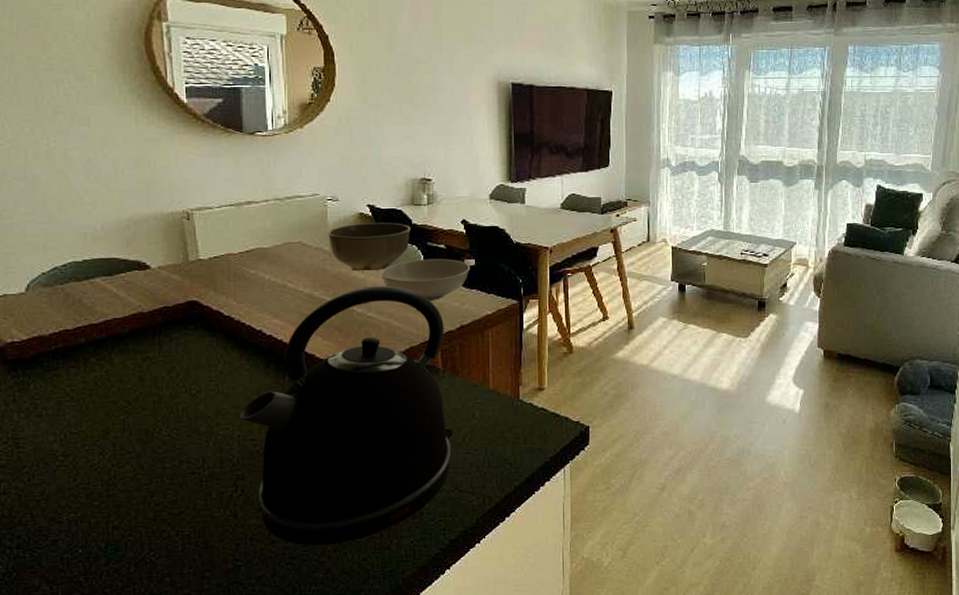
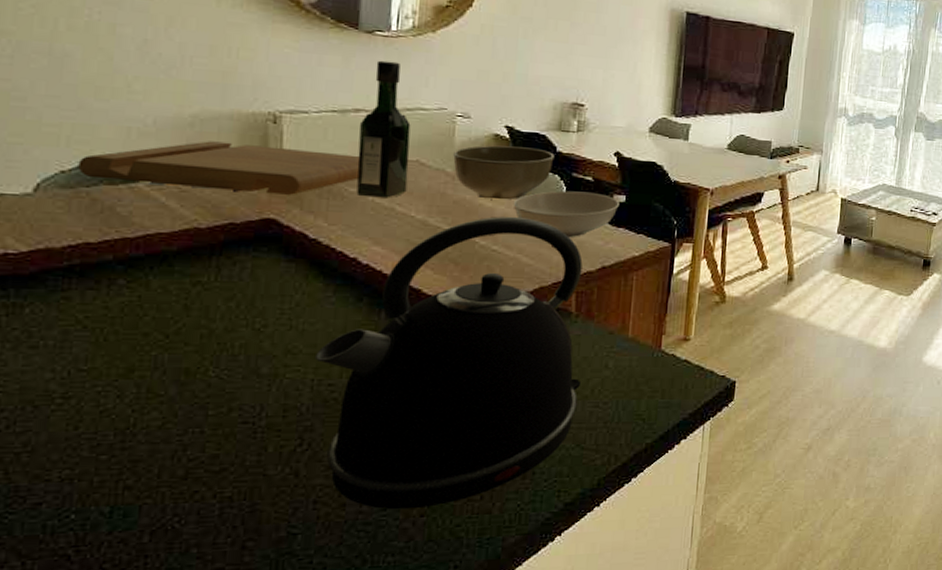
cutting board: none [53,239,257,280] -> present [78,141,360,195]
bottle: none [251,157,294,277] -> present [356,60,411,198]

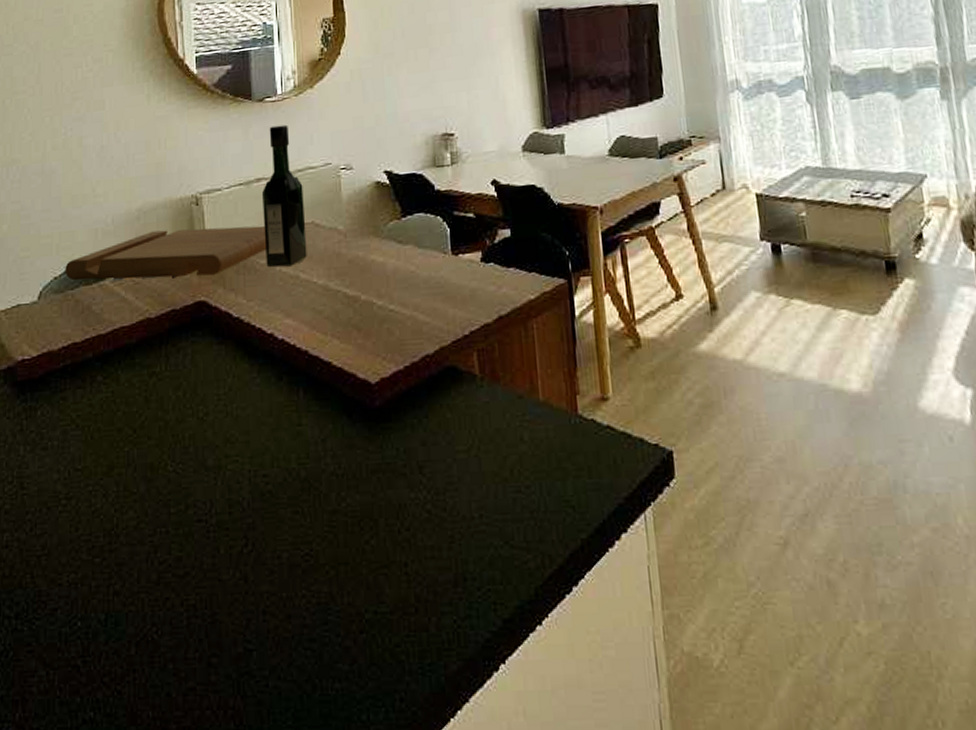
kettle: present [314,216,583,510] -> none [249,269,498,624]
bowl: present [453,145,555,200] -> none [342,190,434,254]
bowl: present [513,191,619,238] -> none [402,230,505,287]

